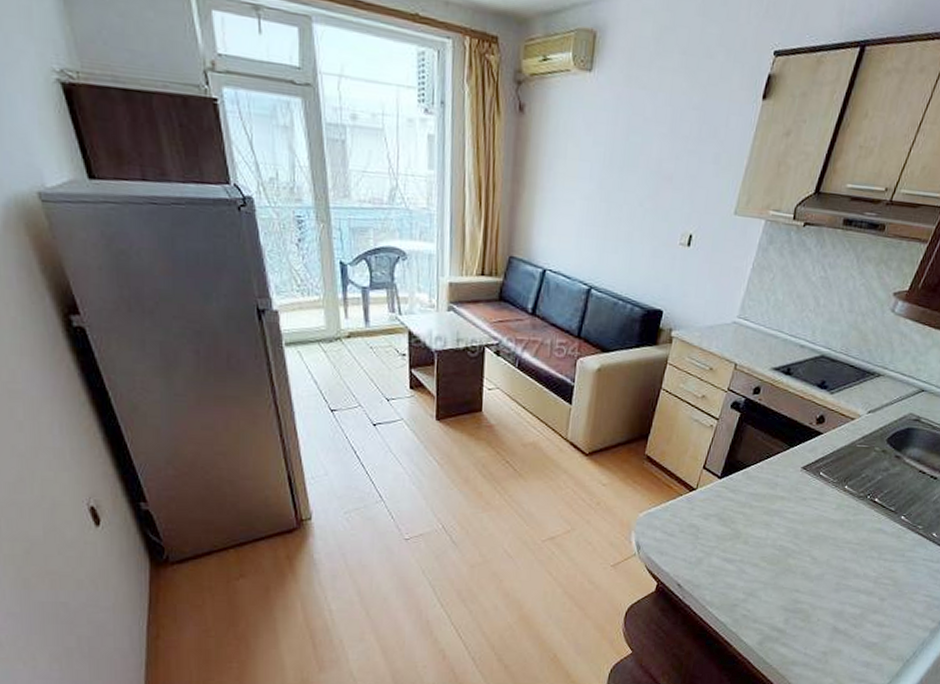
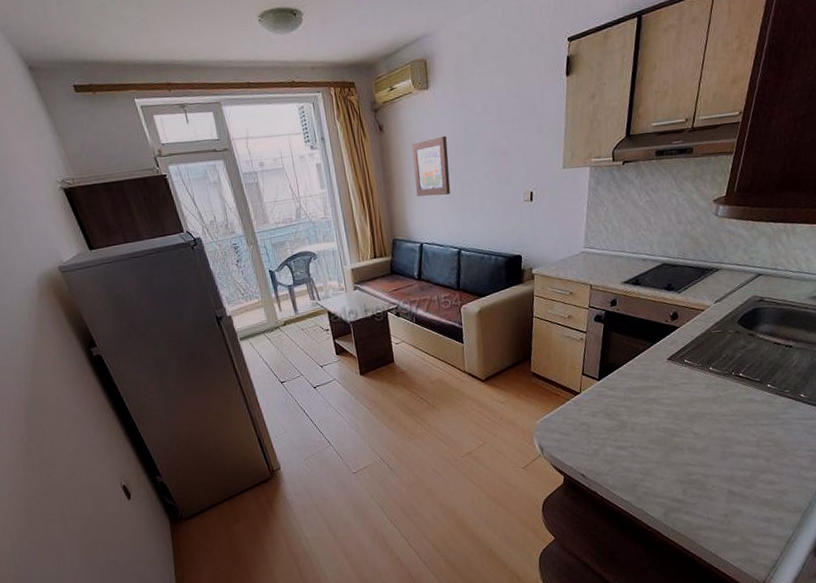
wall art: none [551,137,602,216] -> present [411,135,451,197]

